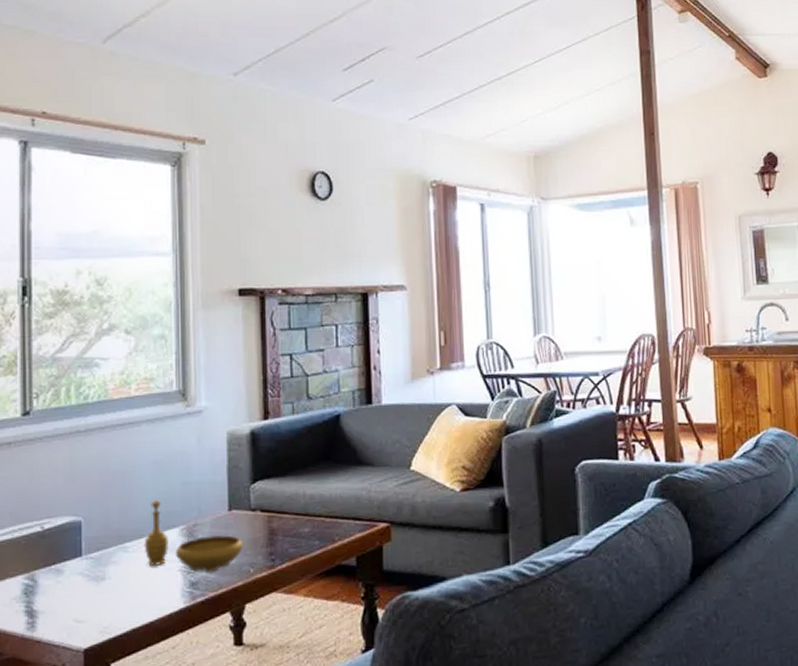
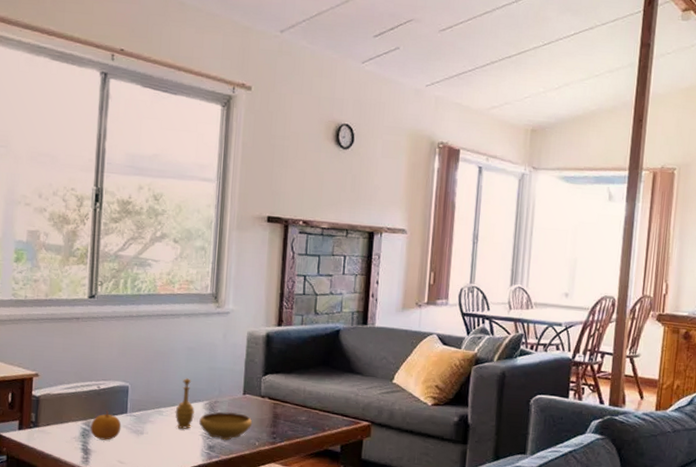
fruit: none [35,556,76,596] -> present [90,410,122,440]

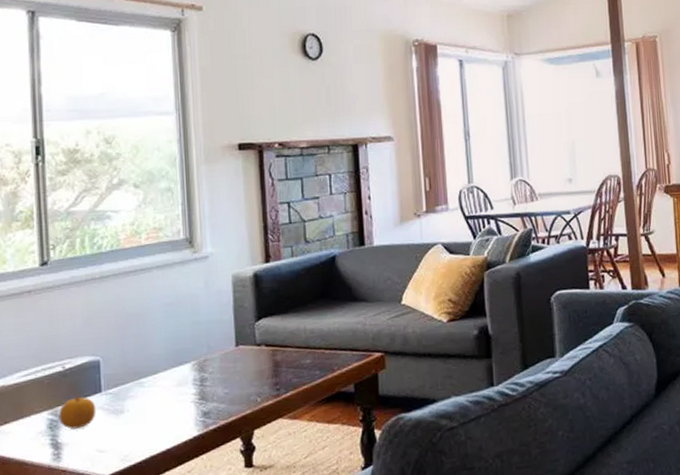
decorative bowl: present [175,378,253,440] -> none [158,339,251,403]

